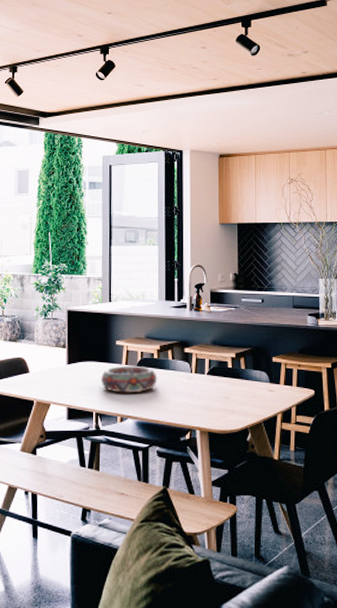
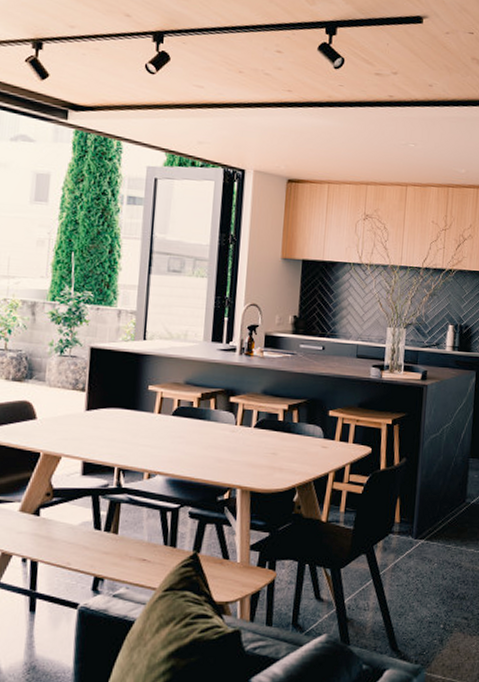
decorative bowl: present [101,366,157,393] -> none [127,415,196,447]

